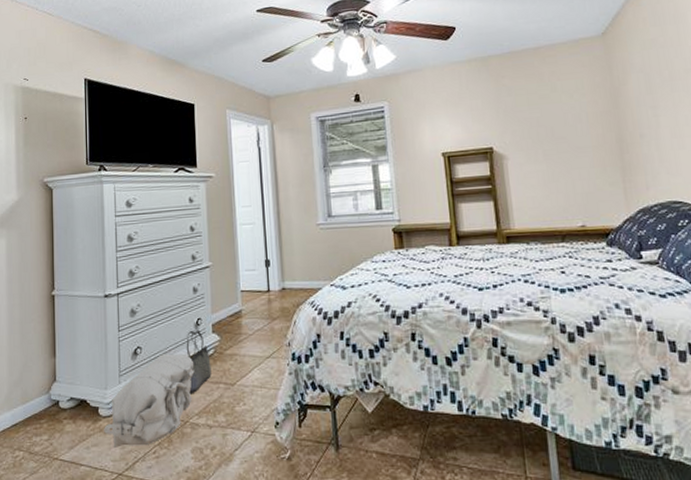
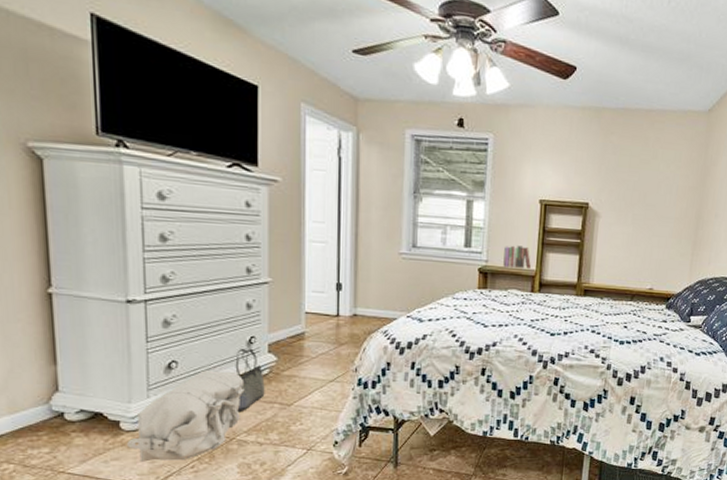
books: none [415,200,445,225] -> present [503,245,531,270]

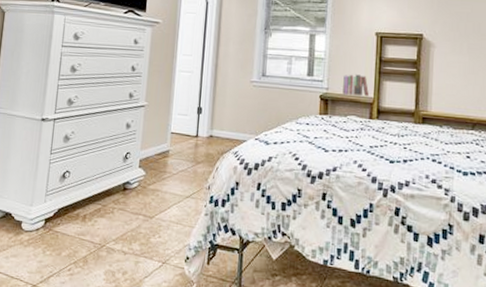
duffel bag: present [127,369,245,462] -> none [24,180,118,263]
tote bag: present [235,348,265,413] -> none [109,162,134,221]

